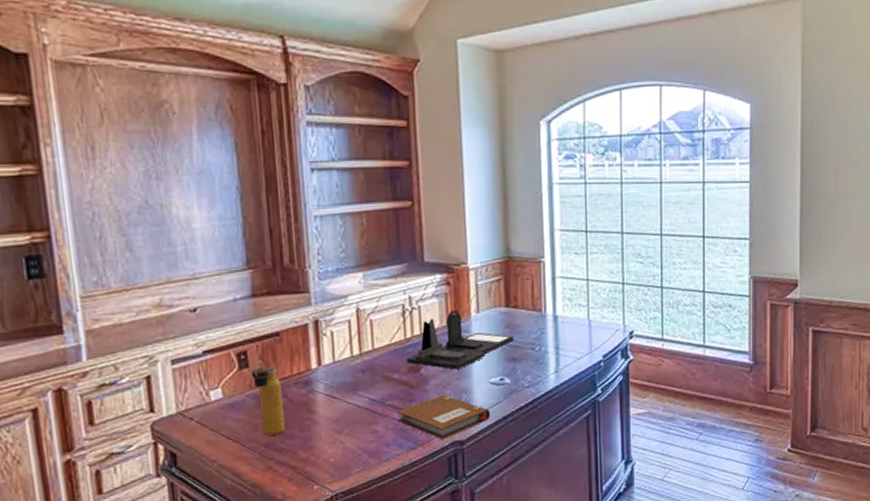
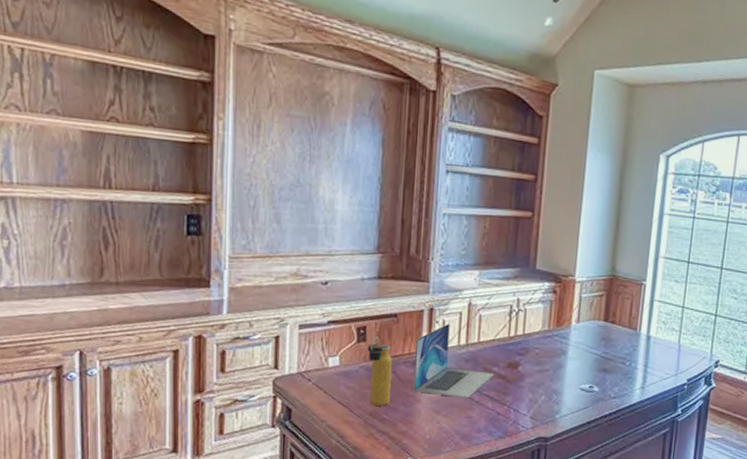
laptop: none [304,334,395,414] -> present [413,323,494,398]
notebook: present [396,395,491,439] -> none [491,393,577,433]
desk organizer: present [406,309,514,370] -> none [507,316,608,372]

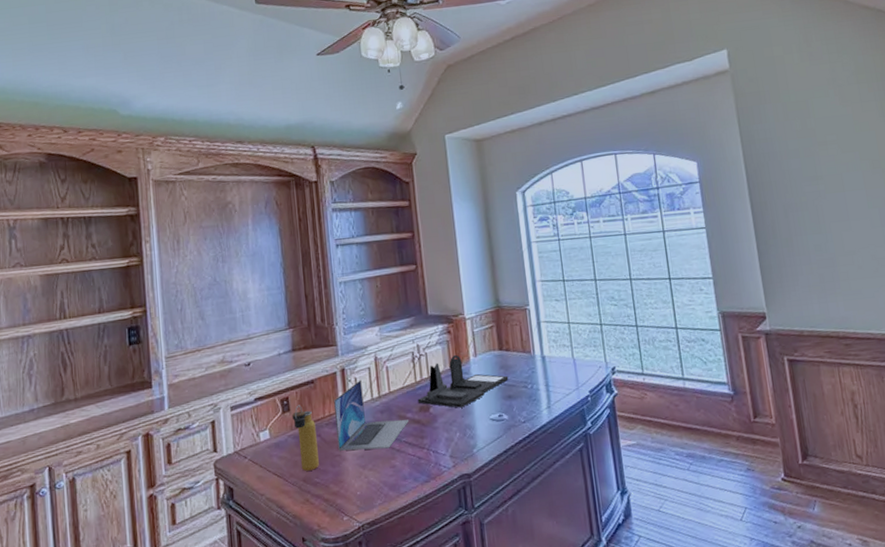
desk organizer: none [507,316,608,372] -> present [417,354,509,408]

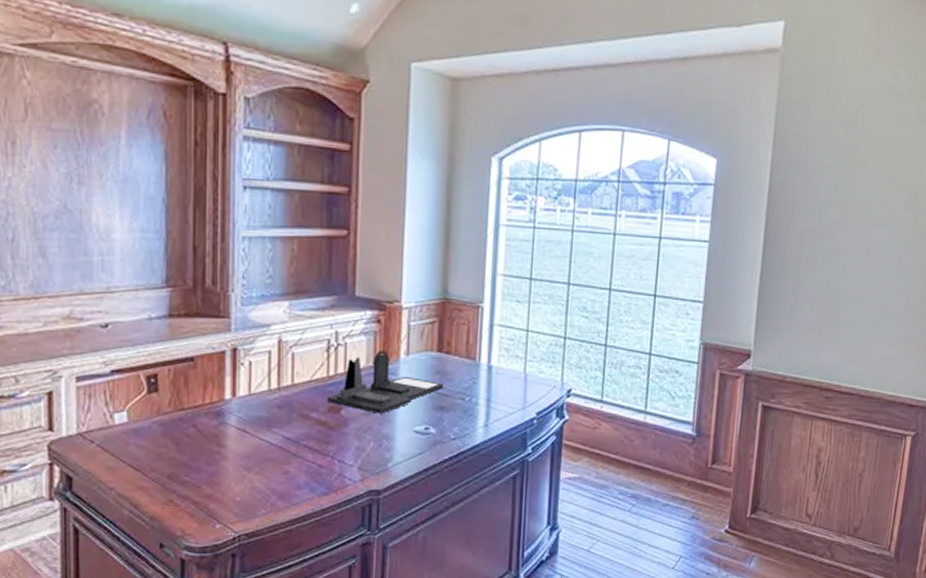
water bottle: present [291,405,319,471] -> none [160,385,191,466]
laptop: present [334,379,408,451] -> none [218,364,312,451]

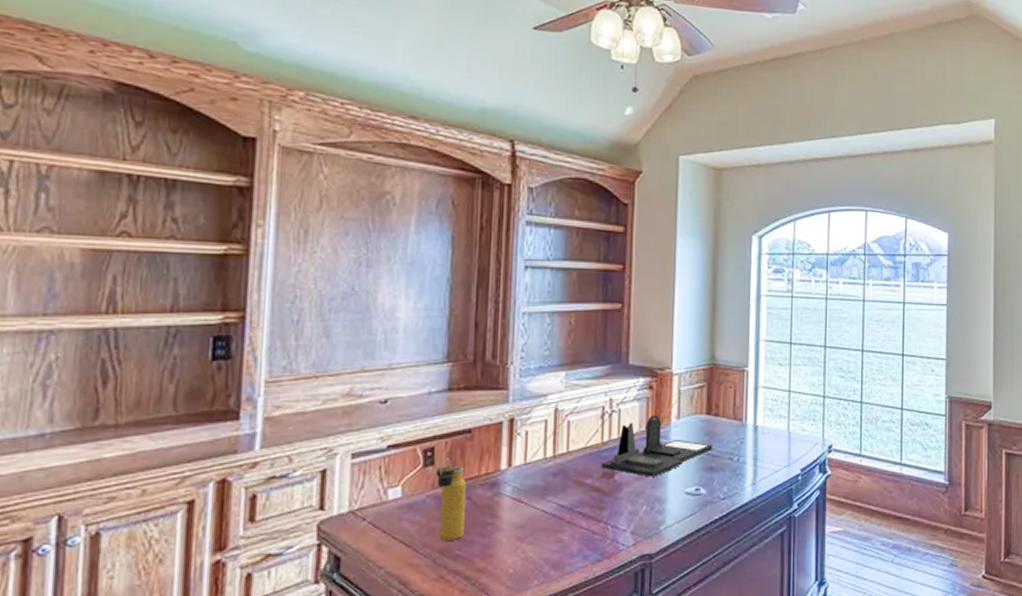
water bottle: none [160,385,191,466] -> present [435,458,466,541]

